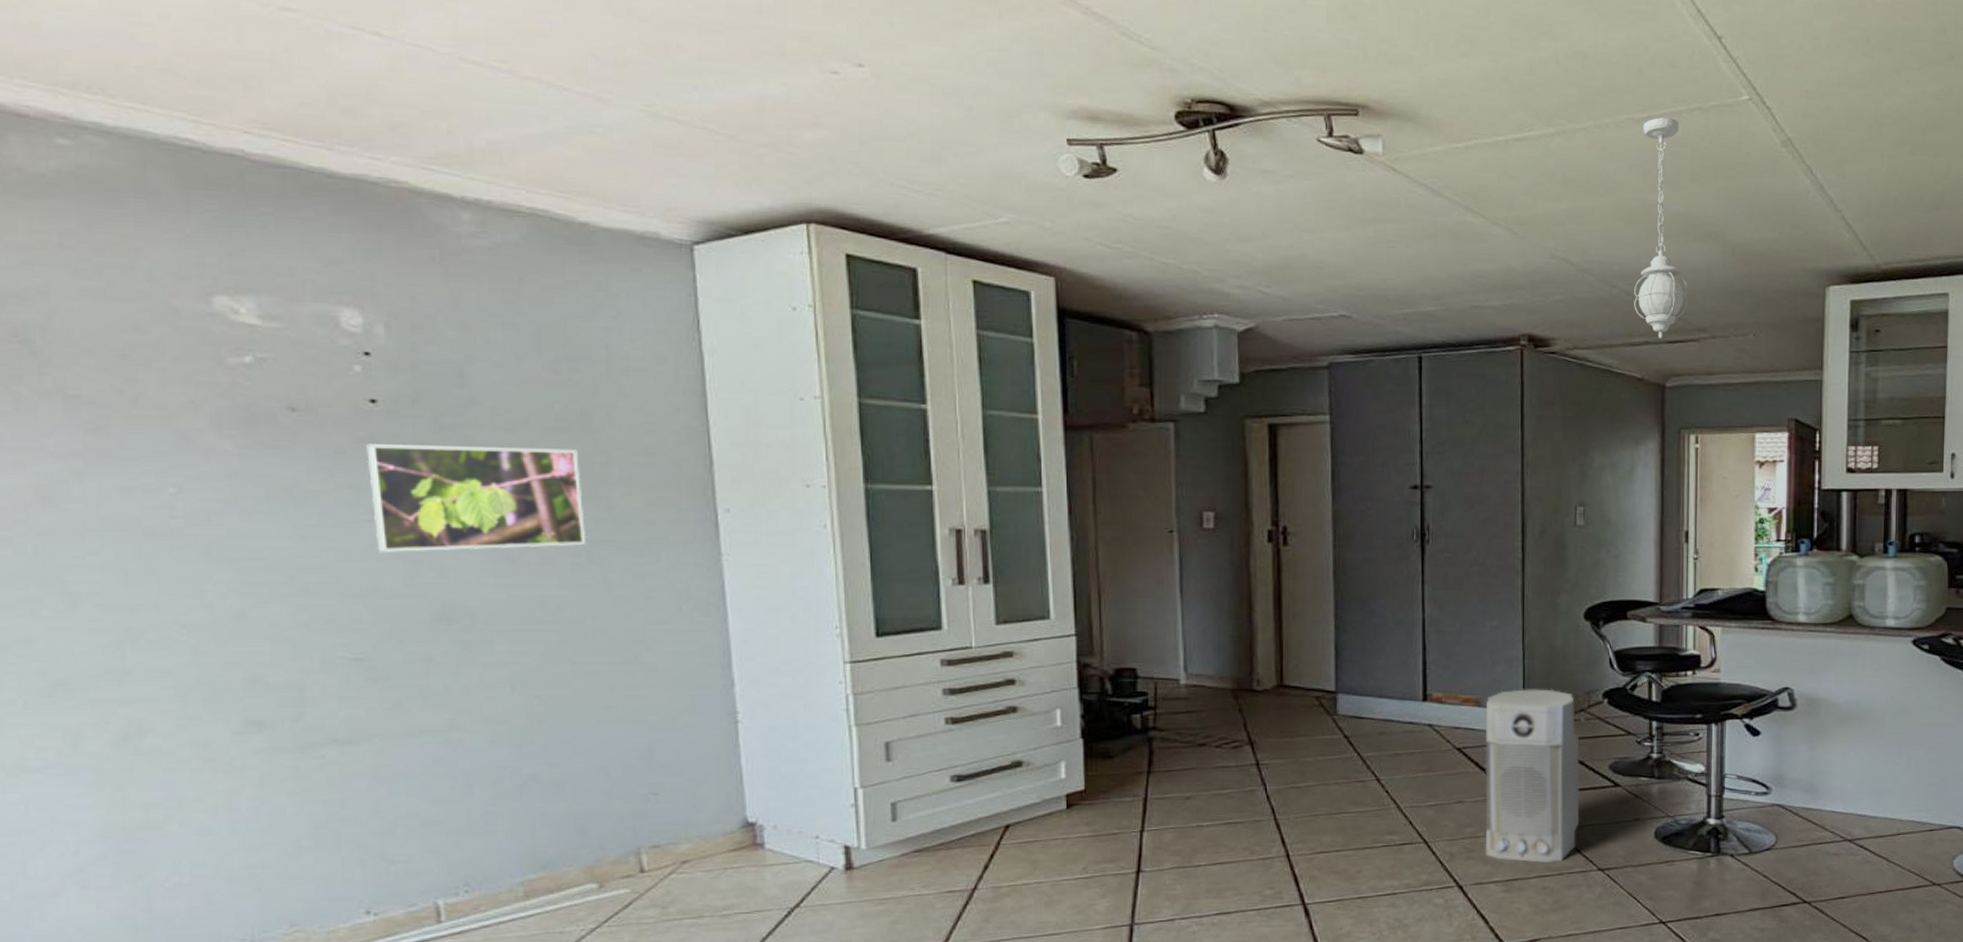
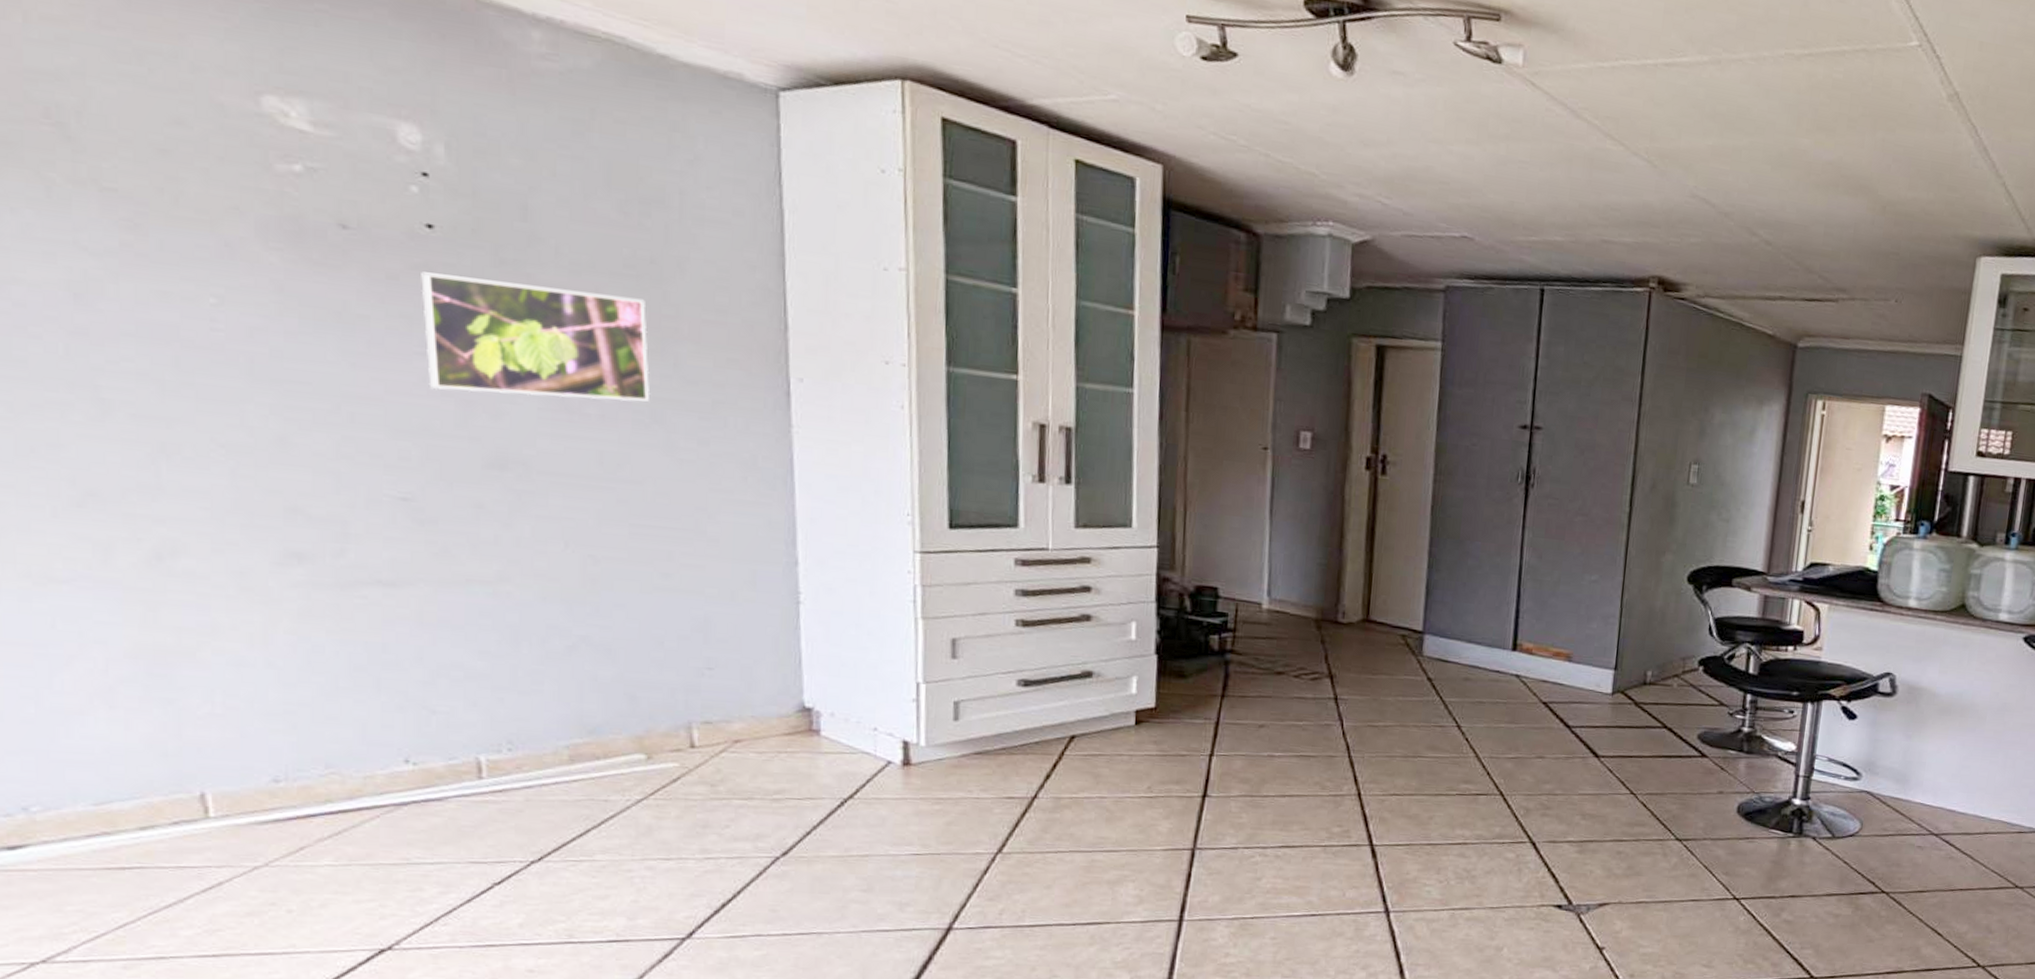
air purifier: present [1485,689,1580,863] -> none [1561,647,1670,828]
pendant light: present [1634,117,1688,339] -> none [1773,55,1842,296]

